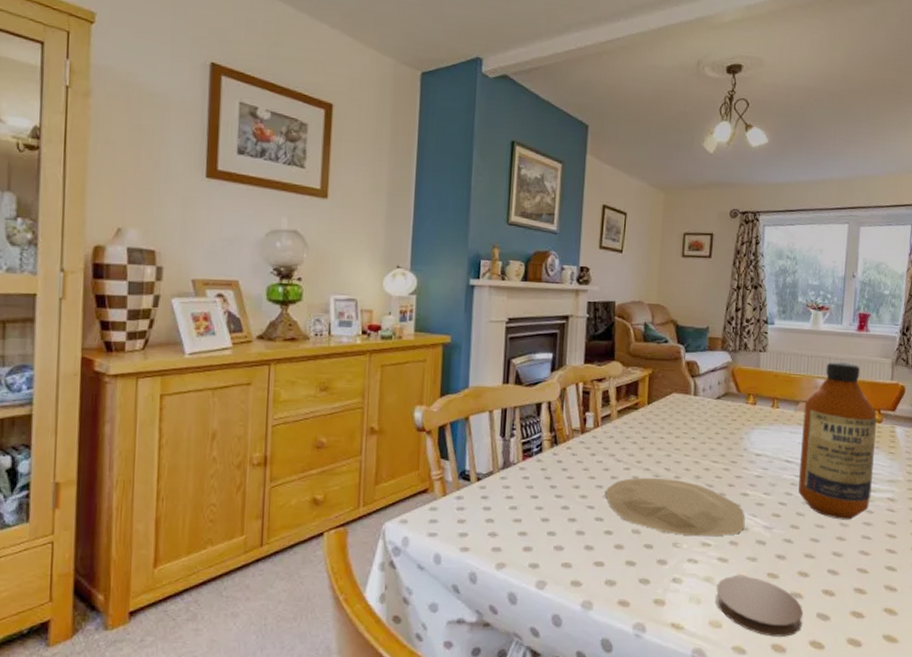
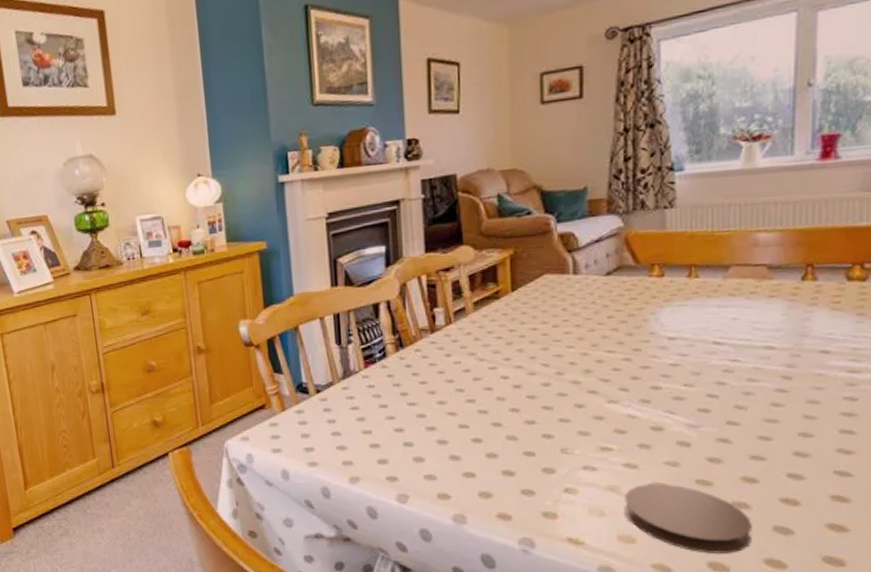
plate: present [606,477,745,536] -> none [469,375,659,440]
bottle: present [798,361,877,520] -> none [736,204,858,411]

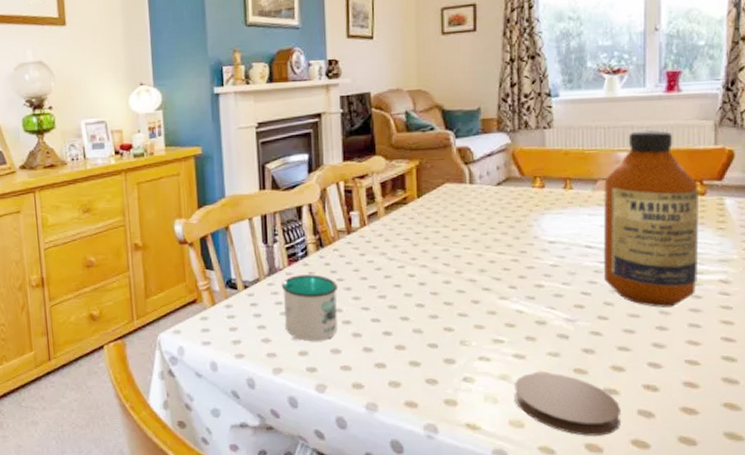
mug: none [357,377,421,449] -> present [281,274,339,342]
bottle: none [736,204,858,411] -> present [604,129,698,308]

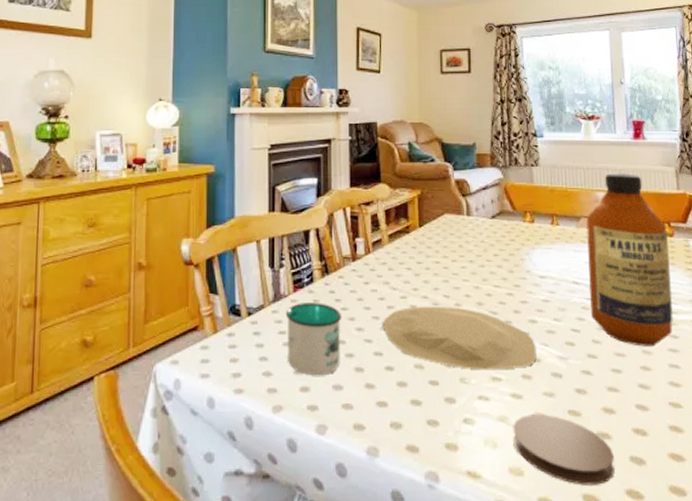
plate: none [380,274,542,333] -> present [383,306,537,369]

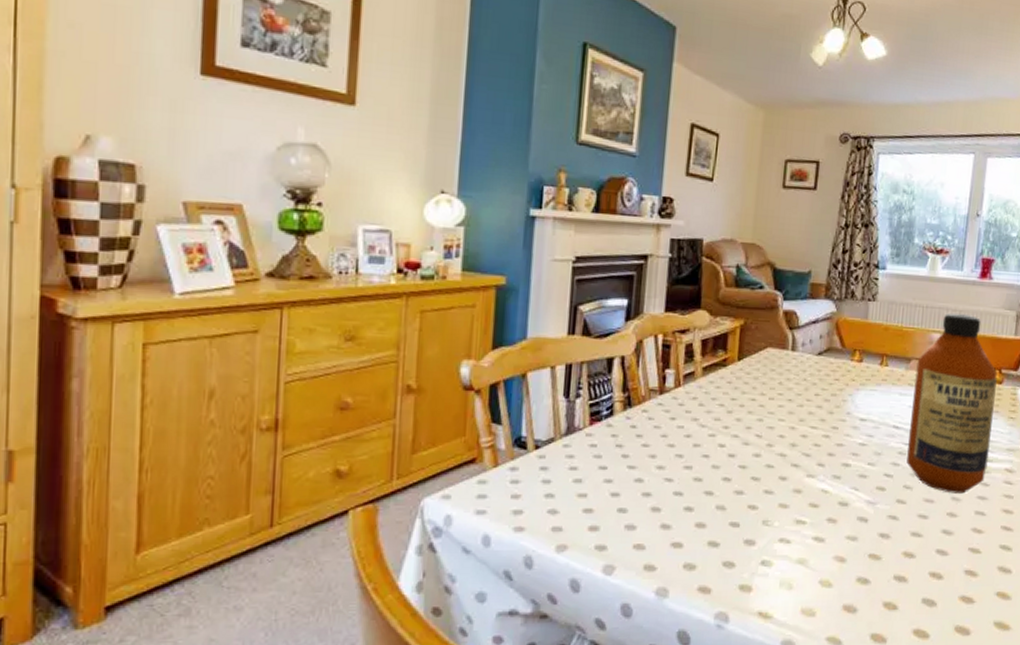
mug: present [285,302,342,376] -> none [577,437,643,515]
plate: present [383,306,537,369] -> none [686,445,846,512]
coaster: present [513,414,615,485] -> none [809,557,908,625]

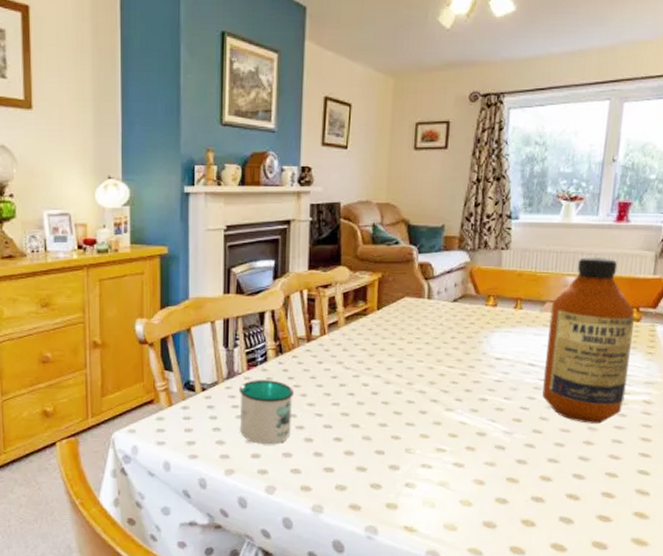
mug: none [577,437,643,515] -> present [238,380,295,445]

